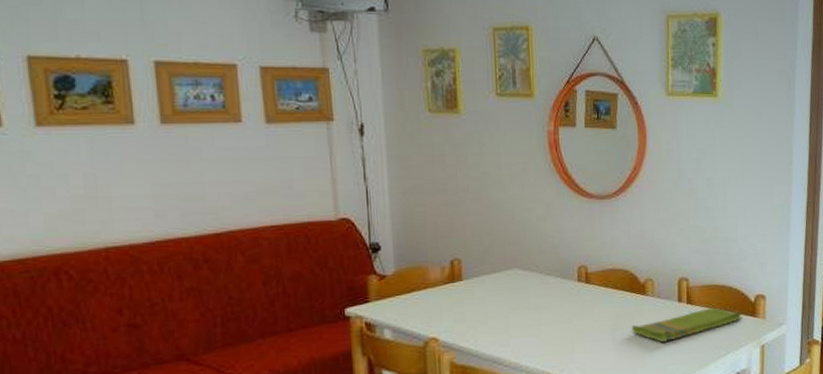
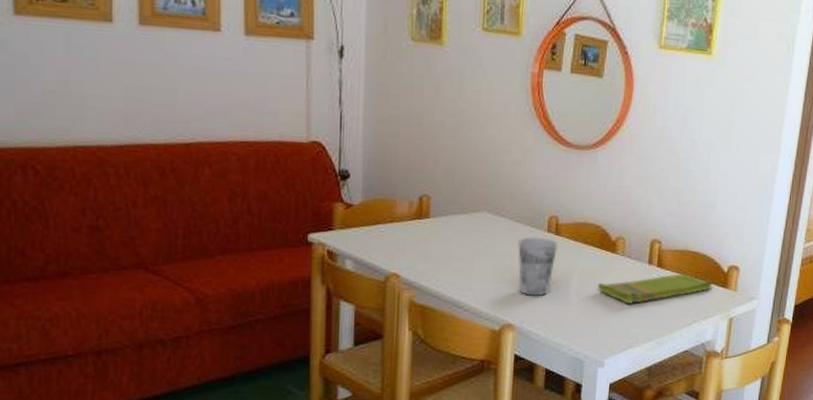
cup: none [551,287,590,346] -> present [518,237,558,297]

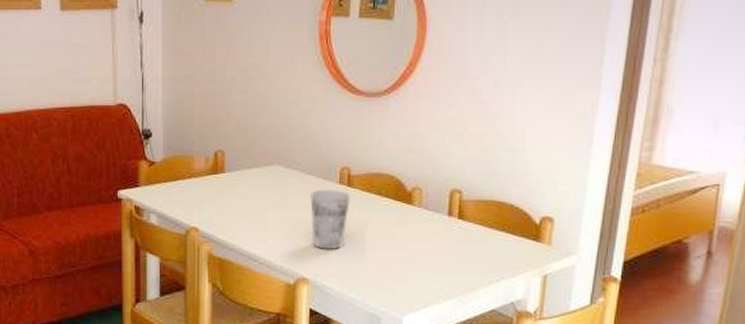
dish towel: present [597,273,713,303] -> none [393,226,523,258]

